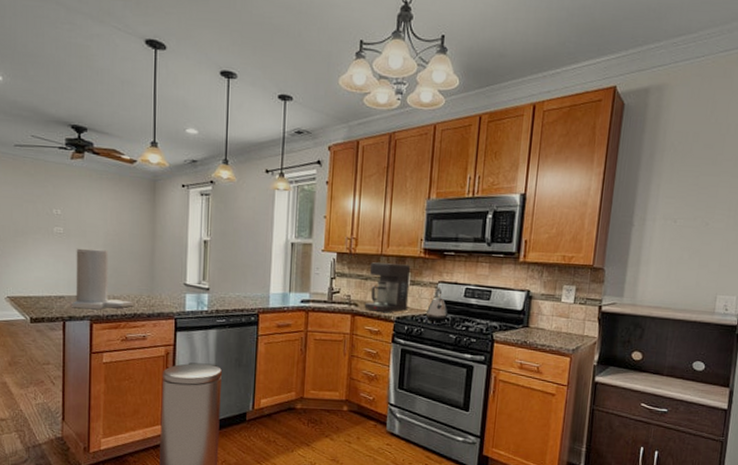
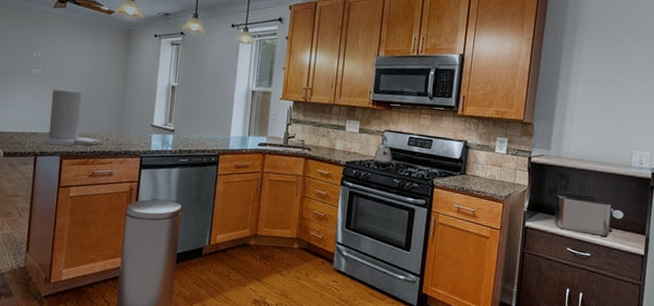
coffee maker: present [364,262,411,313] -> none [316,111,360,158]
toaster: none [626,342,695,391] -> present [553,190,615,237]

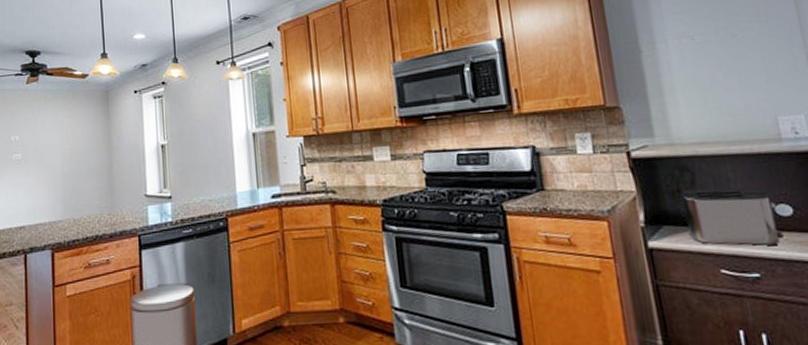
paper towel: present [44,88,103,146] -> none [32,170,95,237]
kettle: present [372,135,393,167] -> none [416,158,443,199]

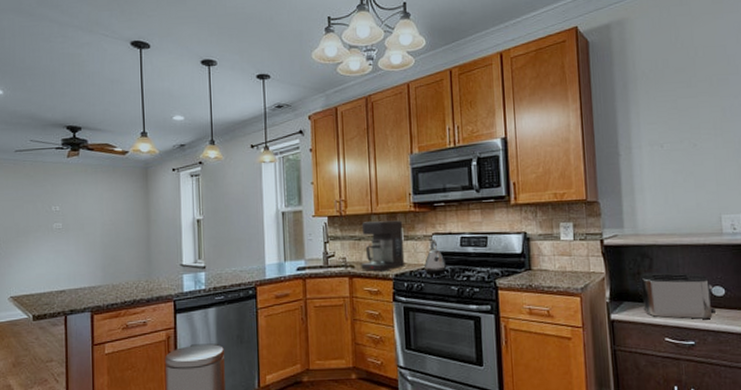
coffee maker: none [341,137,394,197] -> present [361,220,405,272]
kettle: none [416,158,443,199] -> present [423,239,447,275]

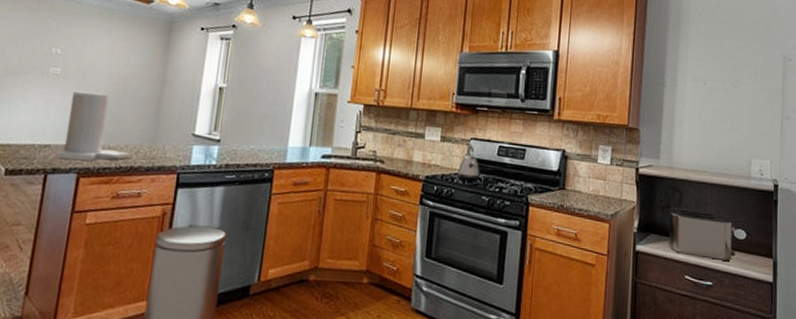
paper towel: none [72,240,133,301] -> present [57,91,132,161]
coffee maker: present [361,220,405,272] -> none [391,116,442,171]

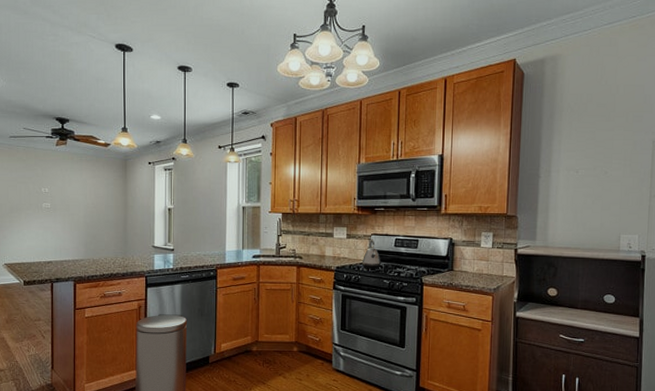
paper towel: present [57,91,132,161] -> none [58,220,110,272]
toaster: present [668,207,736,262] -> none [544,280,606,322]

